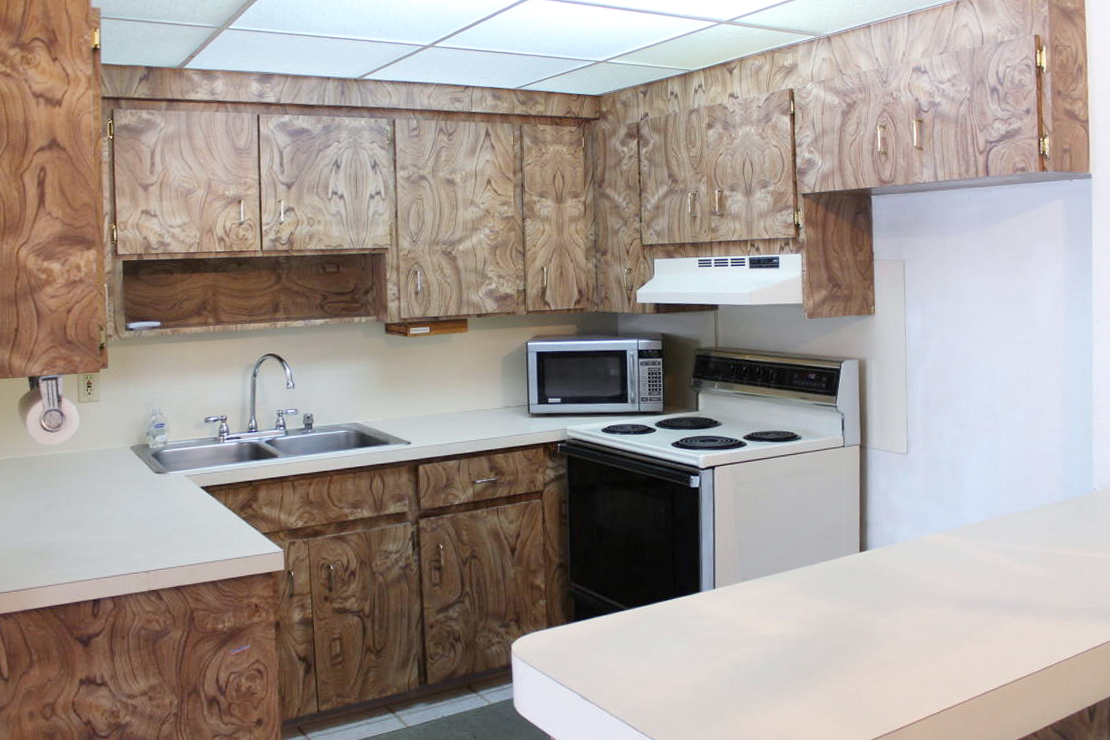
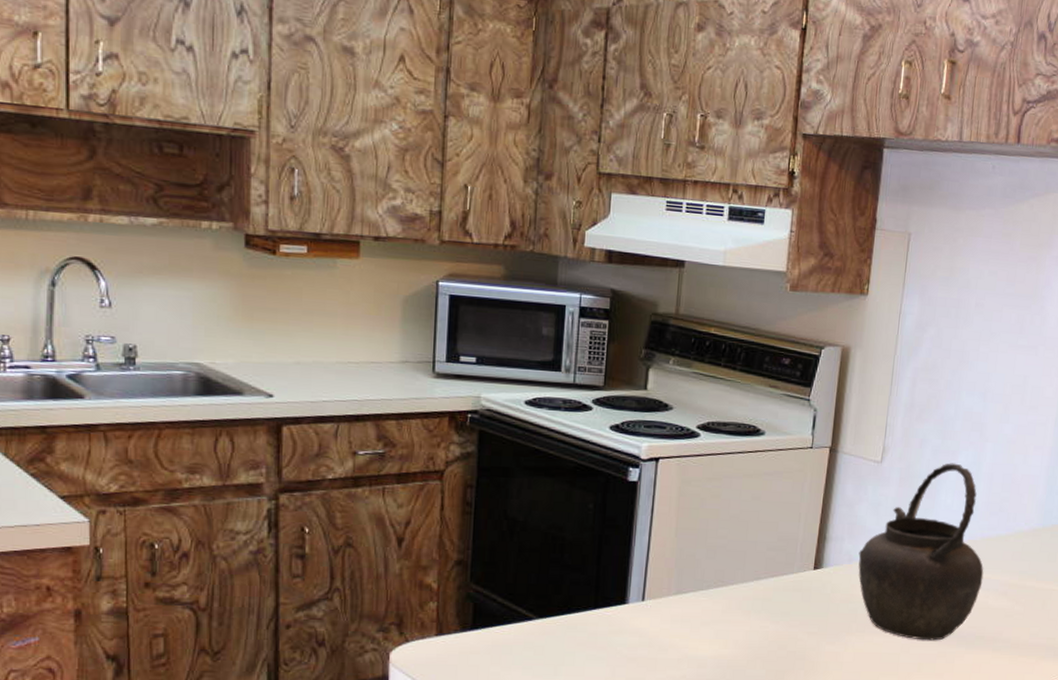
kettle: none [898,449,1018,610] -> present [858,463,984,641]

